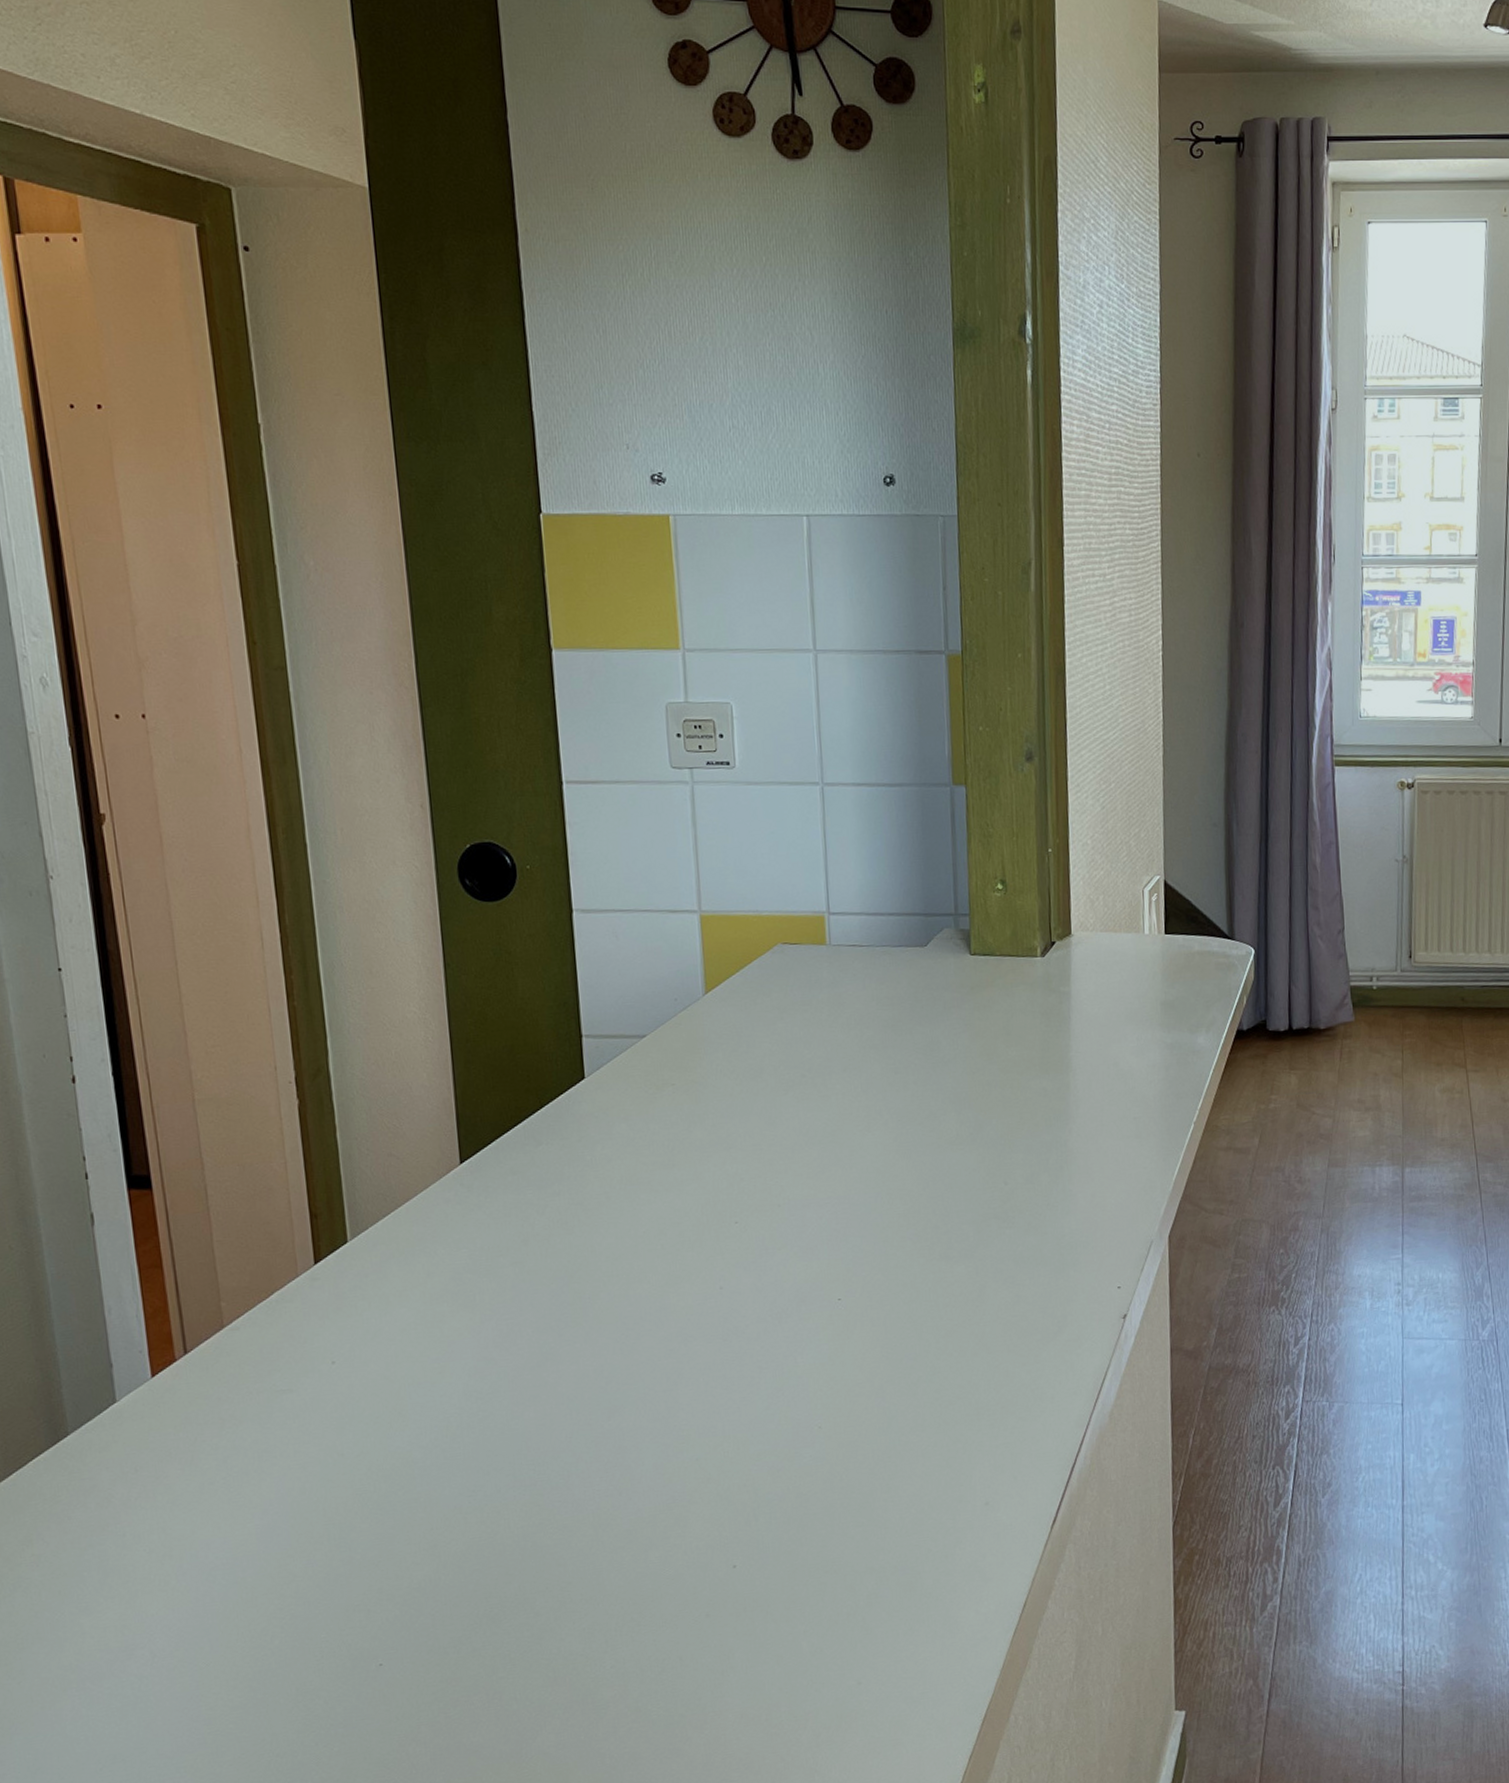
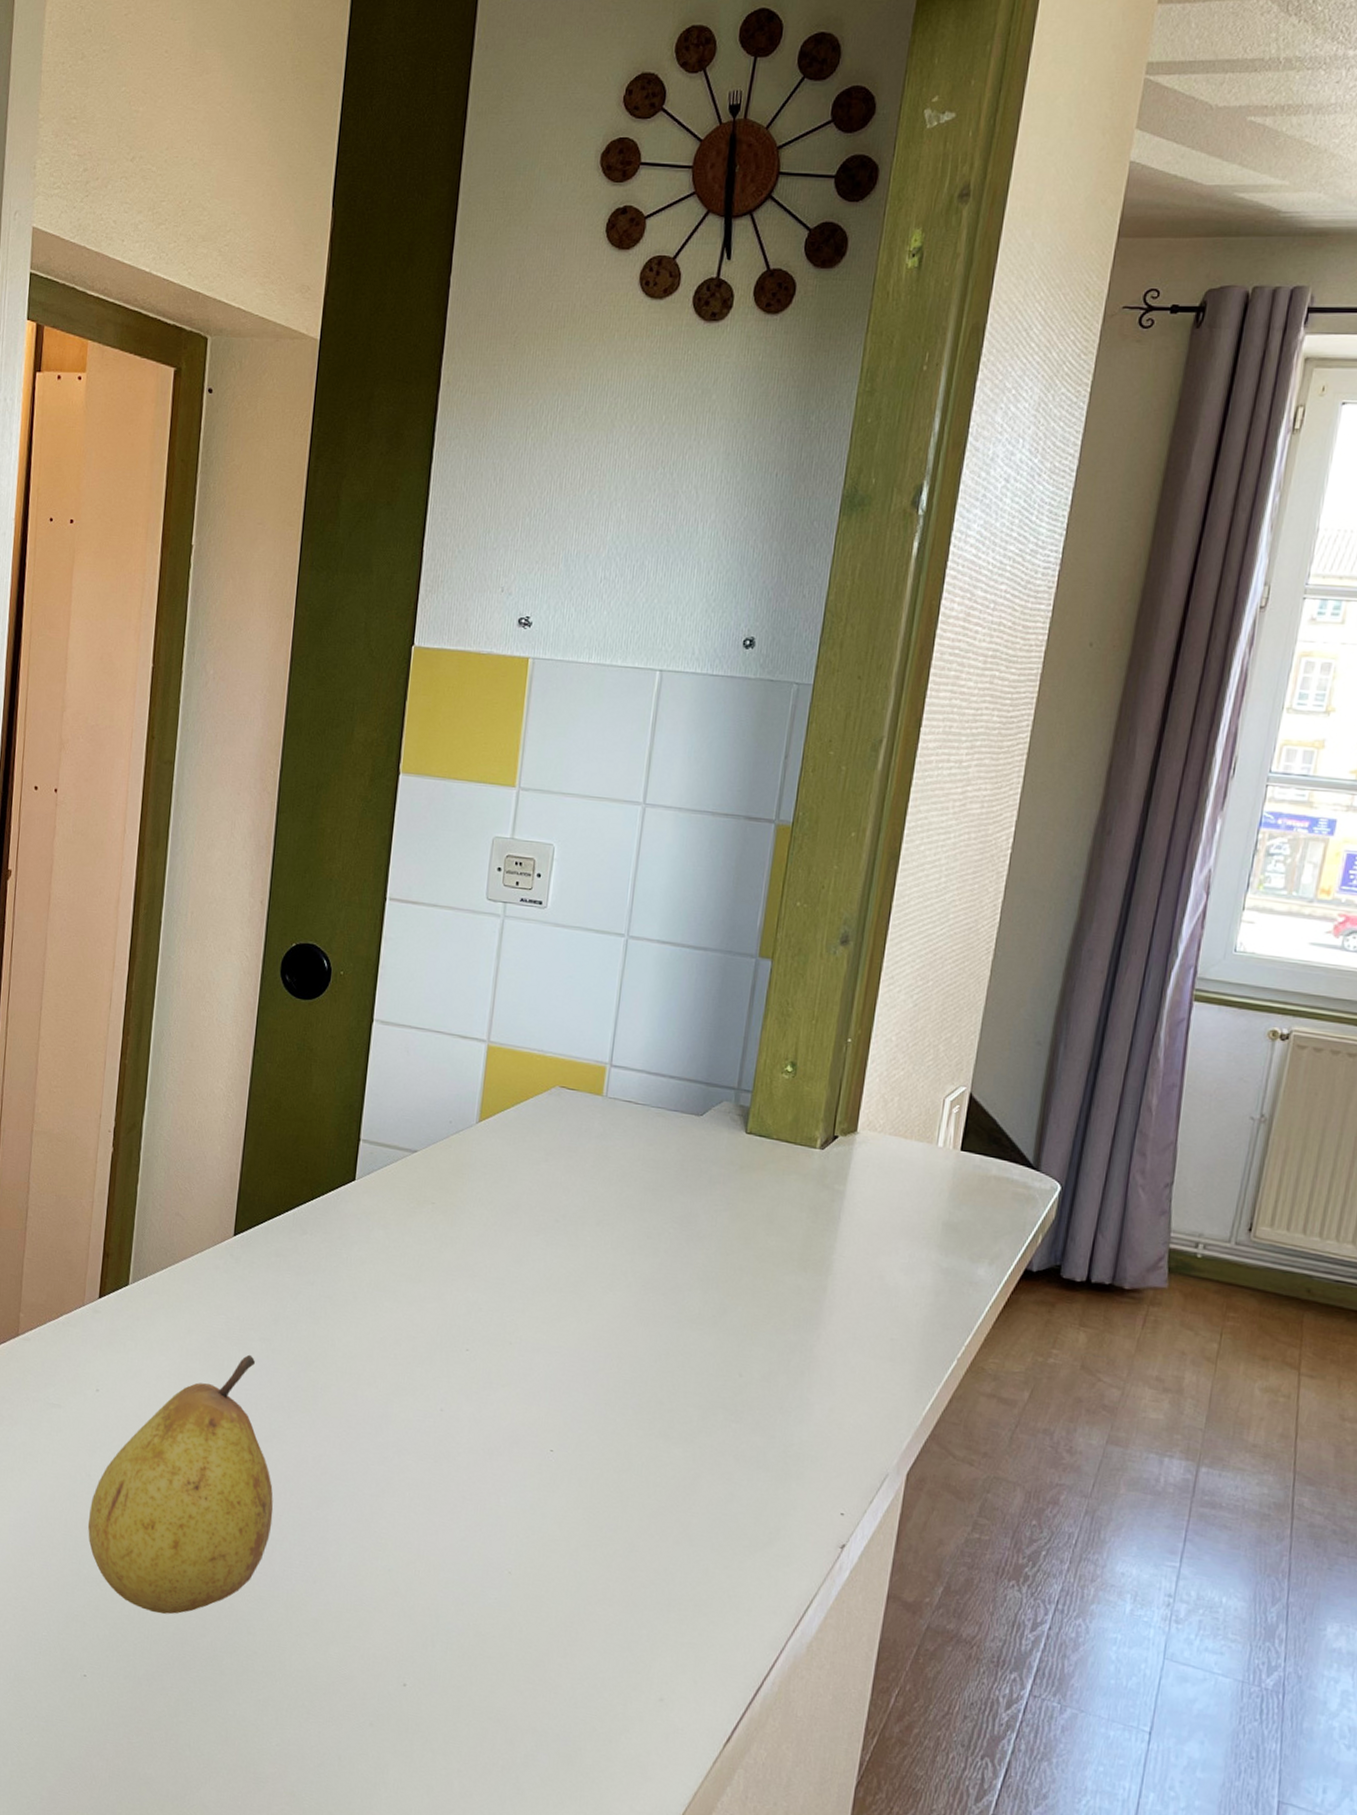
fruit: none [350,1282,563,1576] -> present [87,1354,274,1614]

